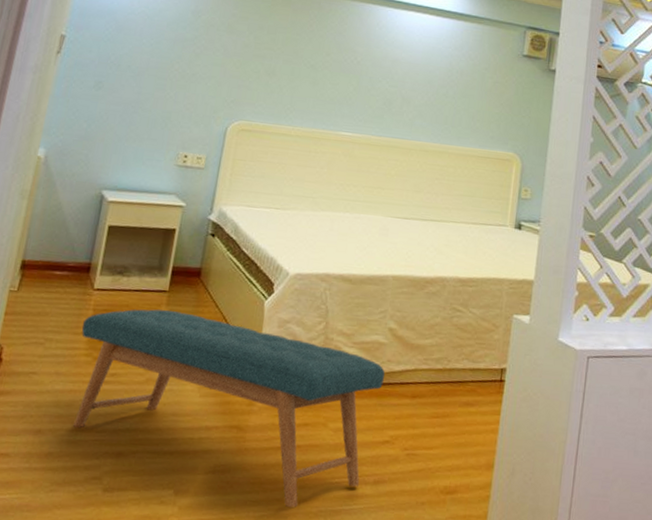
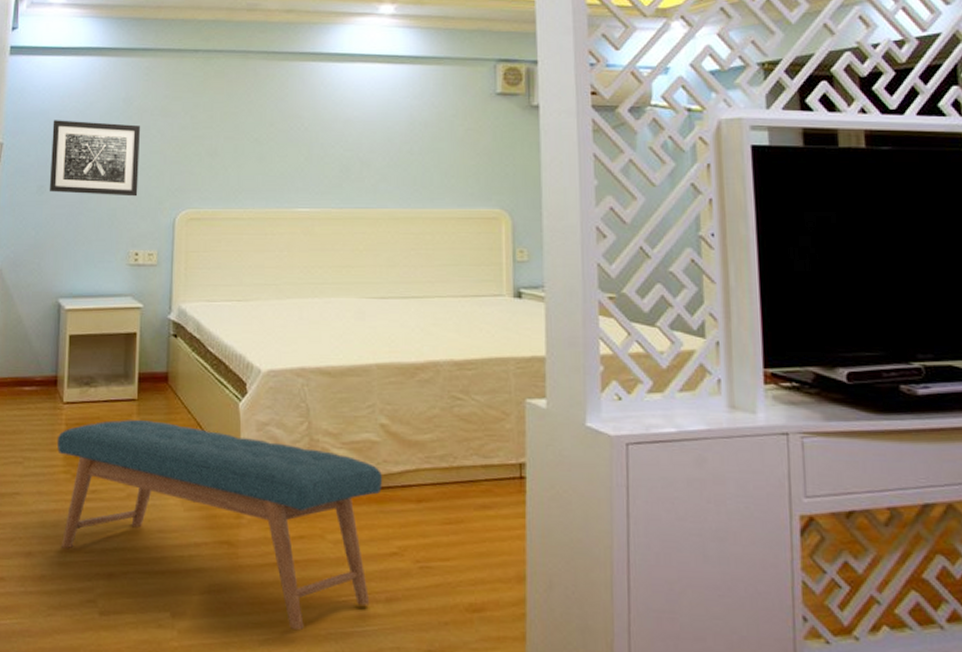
wall art: none [106,21,205,103] -> present [49,120,140,197]

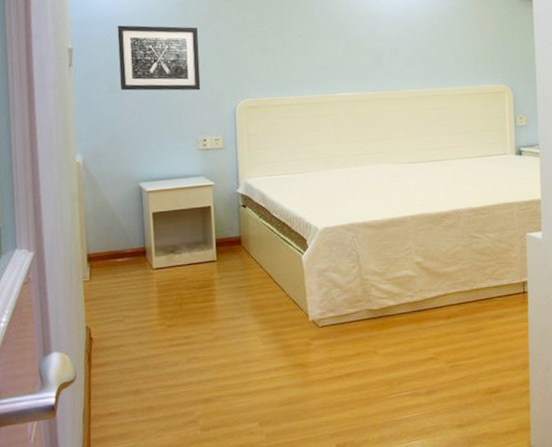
bench: present [57,420,382,631] -> none [150,276,419,423]

